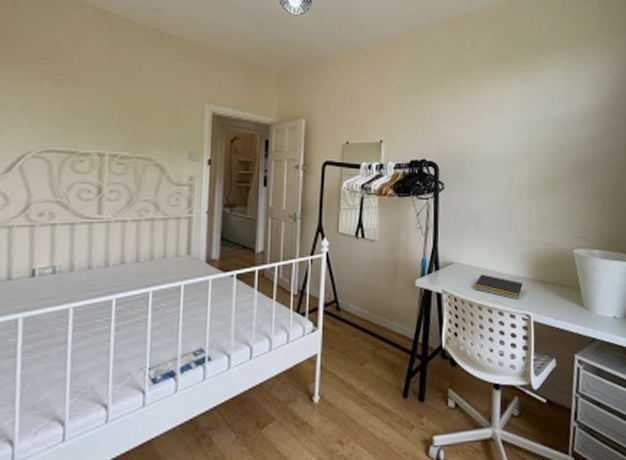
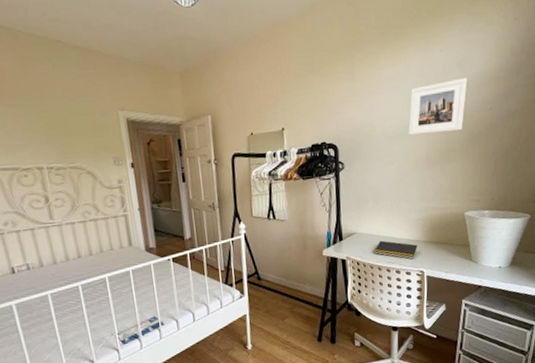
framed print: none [512,111,571,162] -> present [408,78,467,135]

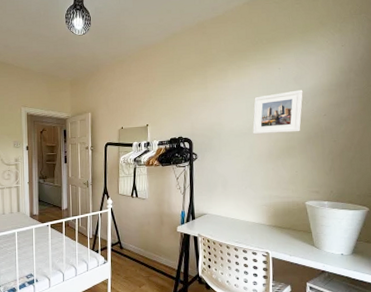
notepad: present [373,240,418,260] -> none [222,222,263,241]

